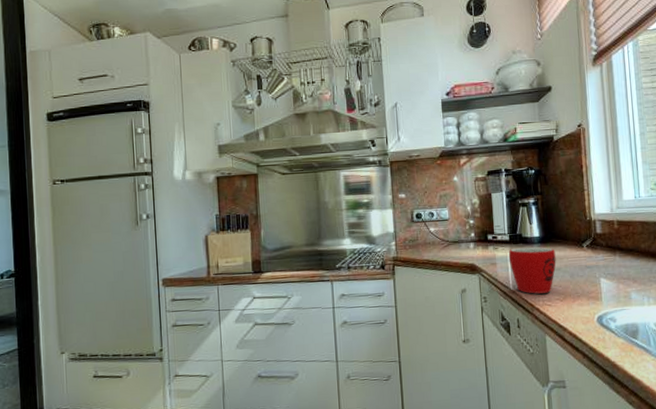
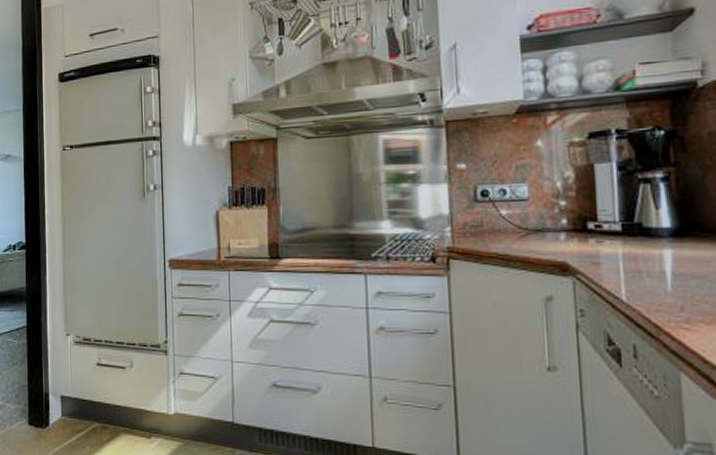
mug: present [508,247,556,294] -> none [620,241,700,311]

